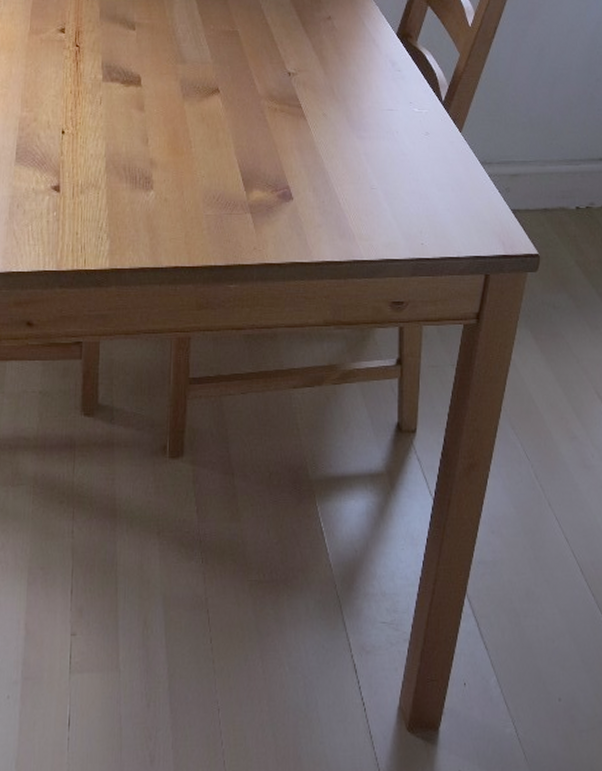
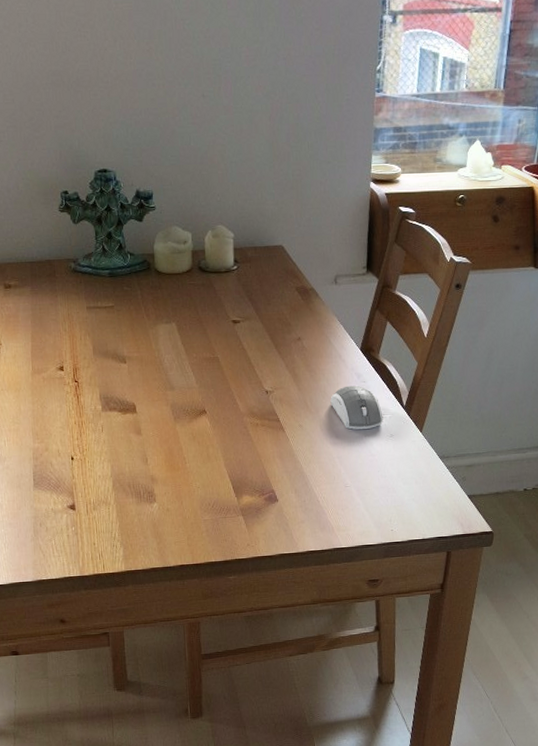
computer mouse: none [360,73,419,125] -> present [330,385,383,430]

